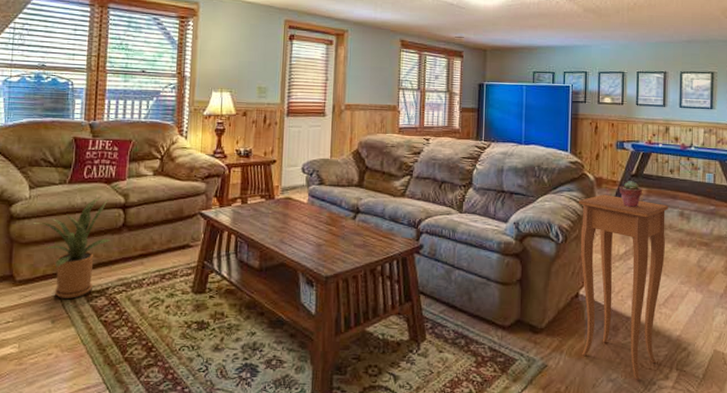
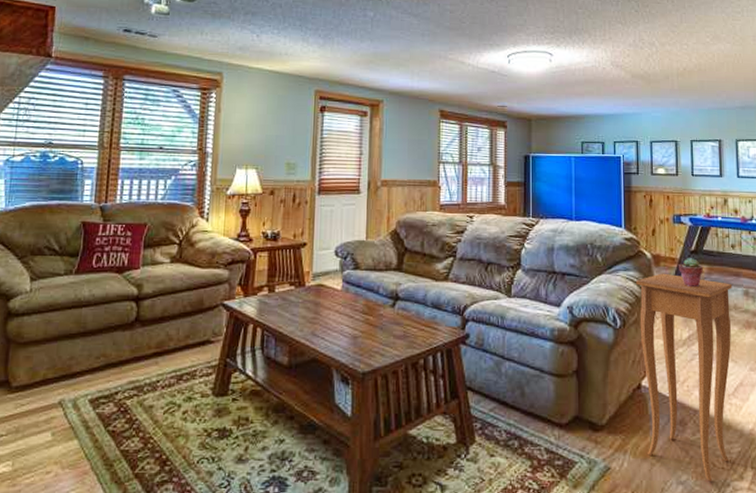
house plant: present [33,196,112,299] -> none [34,287,123,406]

